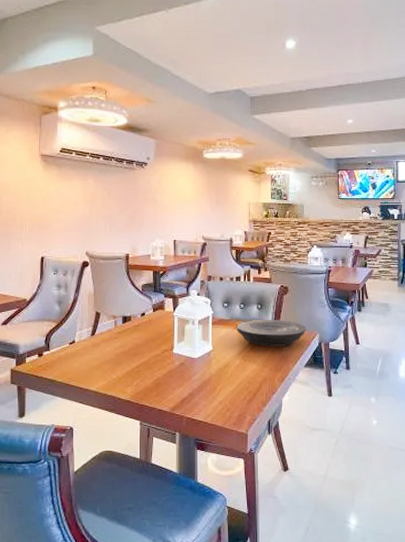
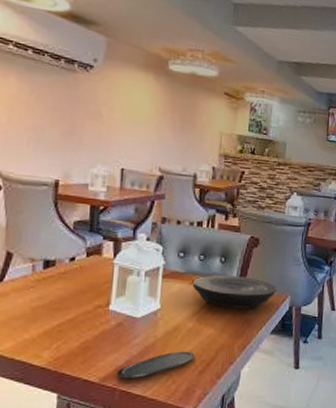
oval tray: none [183,384,243,407] -> present [116,351,195,378]

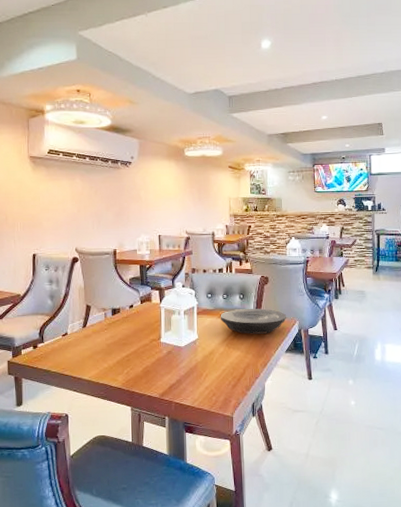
oval tray: present [116,351,195,378] -> none [171,370,228,393]

